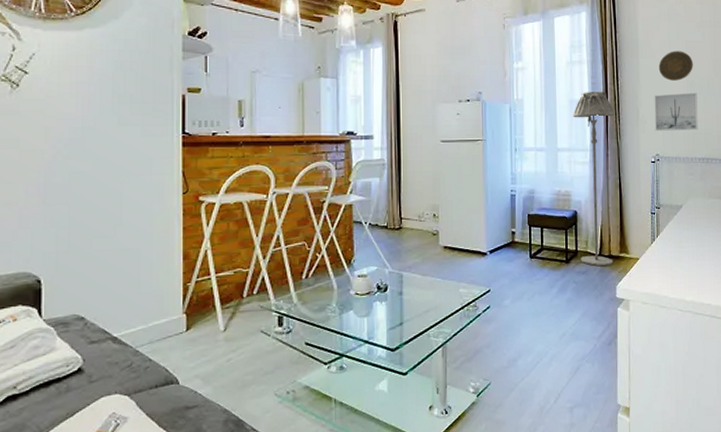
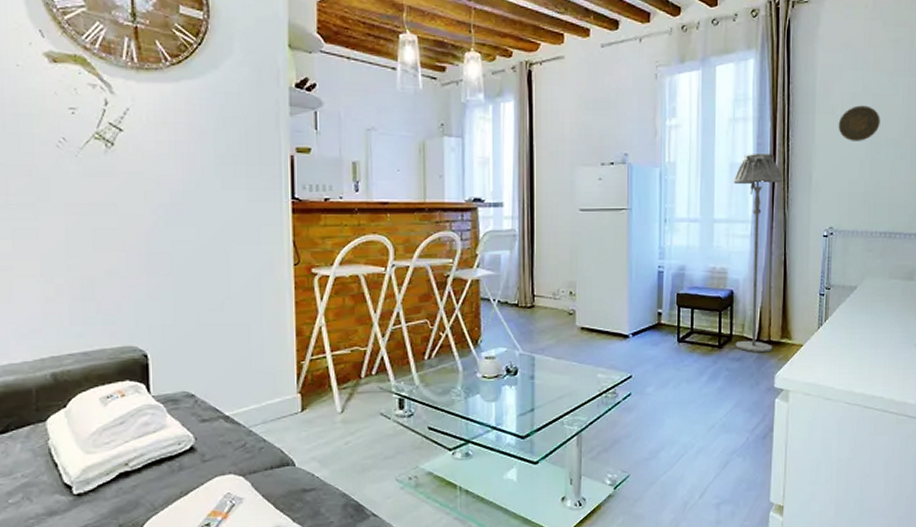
wall art: present [654,92,698,131] -> none [829,155,883,200]

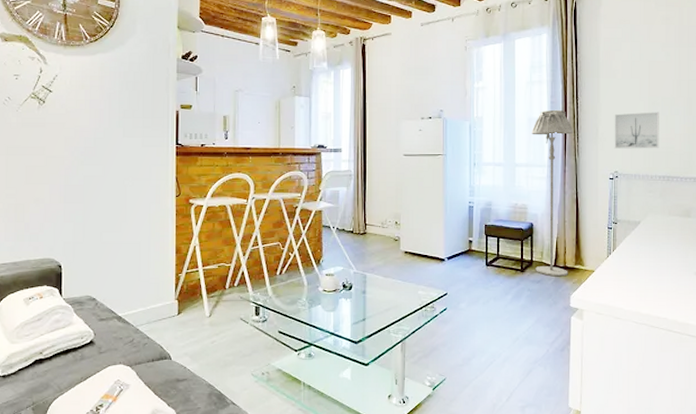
wall art: none [829,155,883,200] -> present [614,112,659,149]
decorative plate: present [838,105,880,141] -> none [619,71,656,100]

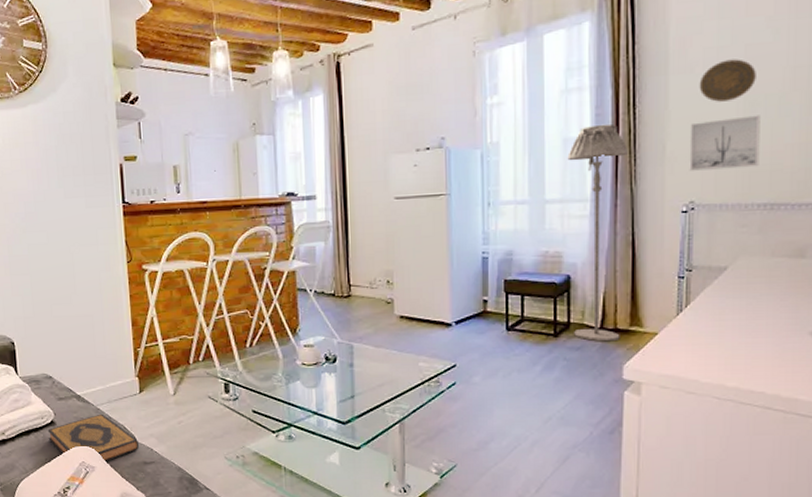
hardback book: none [86,334,173,380] -> present [47,414,139,463]
decorative plate: none [619,71,656,100] -> present [699,59,756,102]

